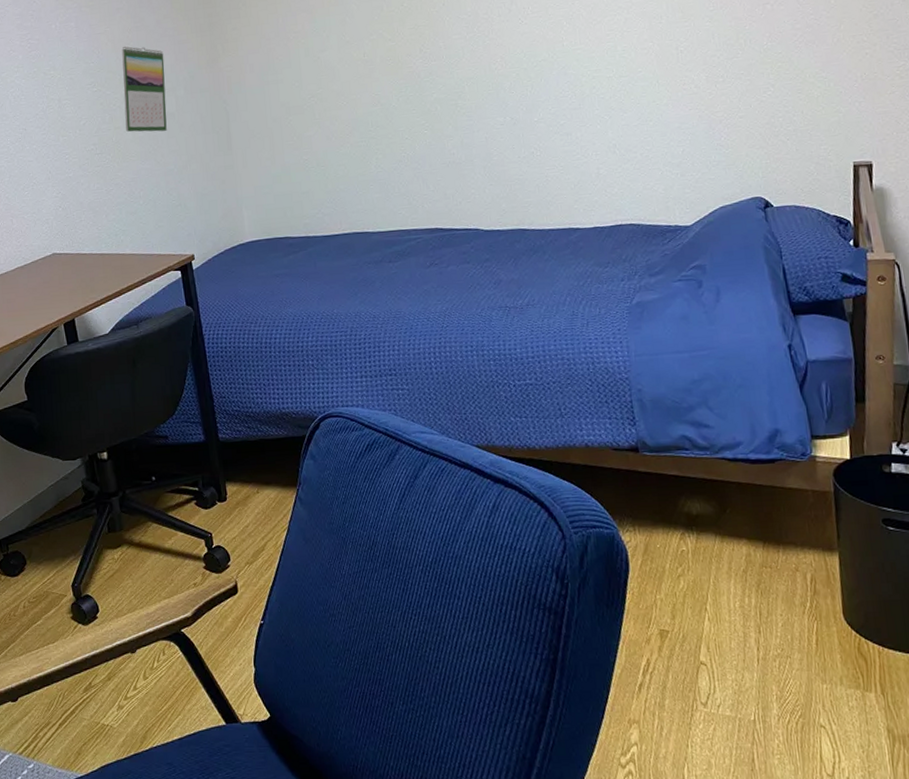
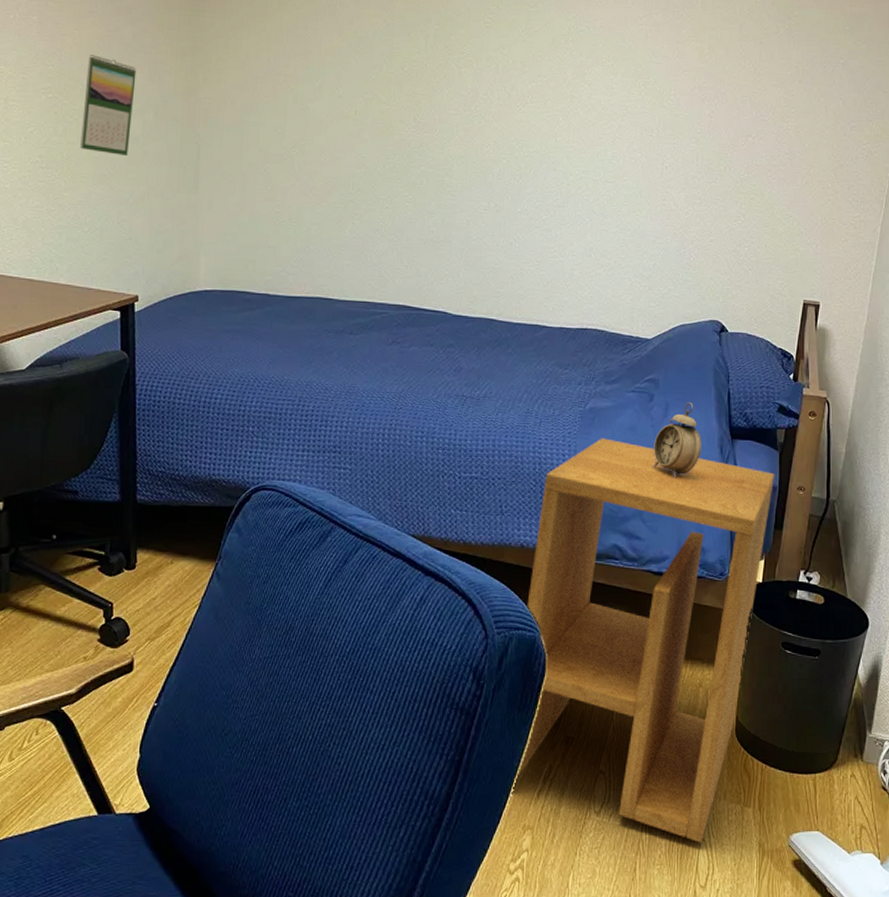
side table: none [600,330,848,731] -> present [513,438,775,843]
alarm clock: none [709,283,763,362] -> present [652,402,702,478]

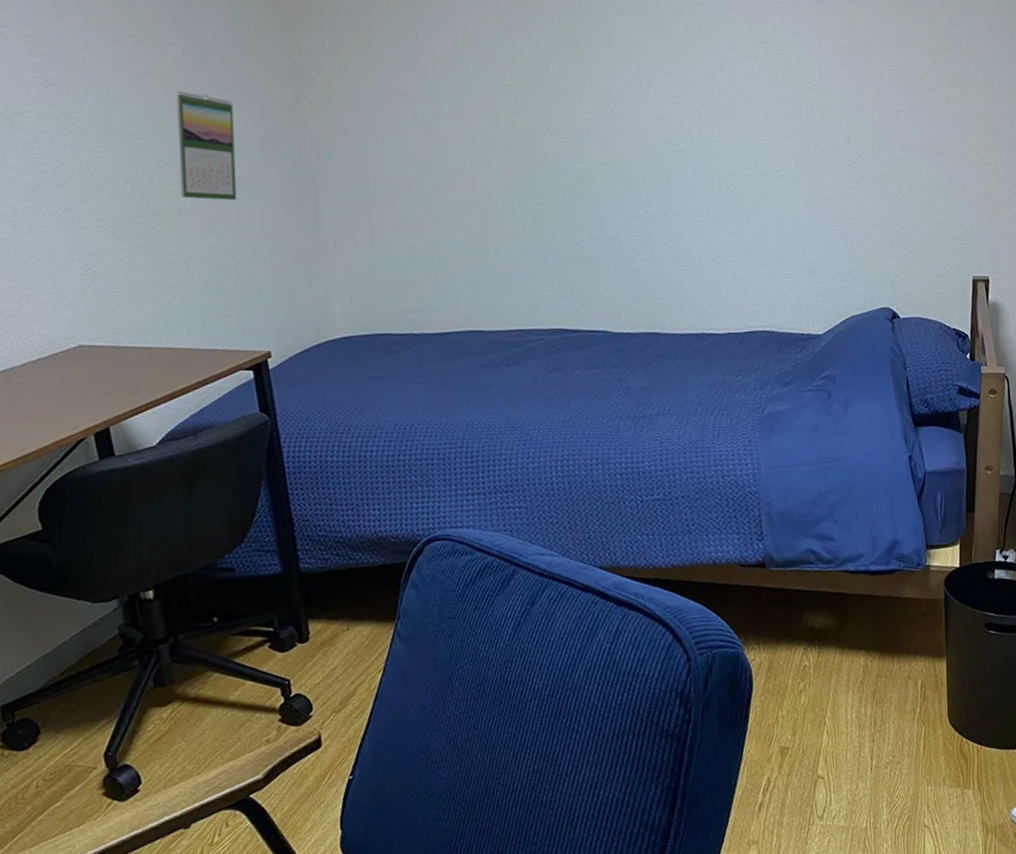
side table: present [513,438,775,843] -> none [726,442,962,831]
alarm clock: present [652,402,702,478] -> none [837,395,886,474]

